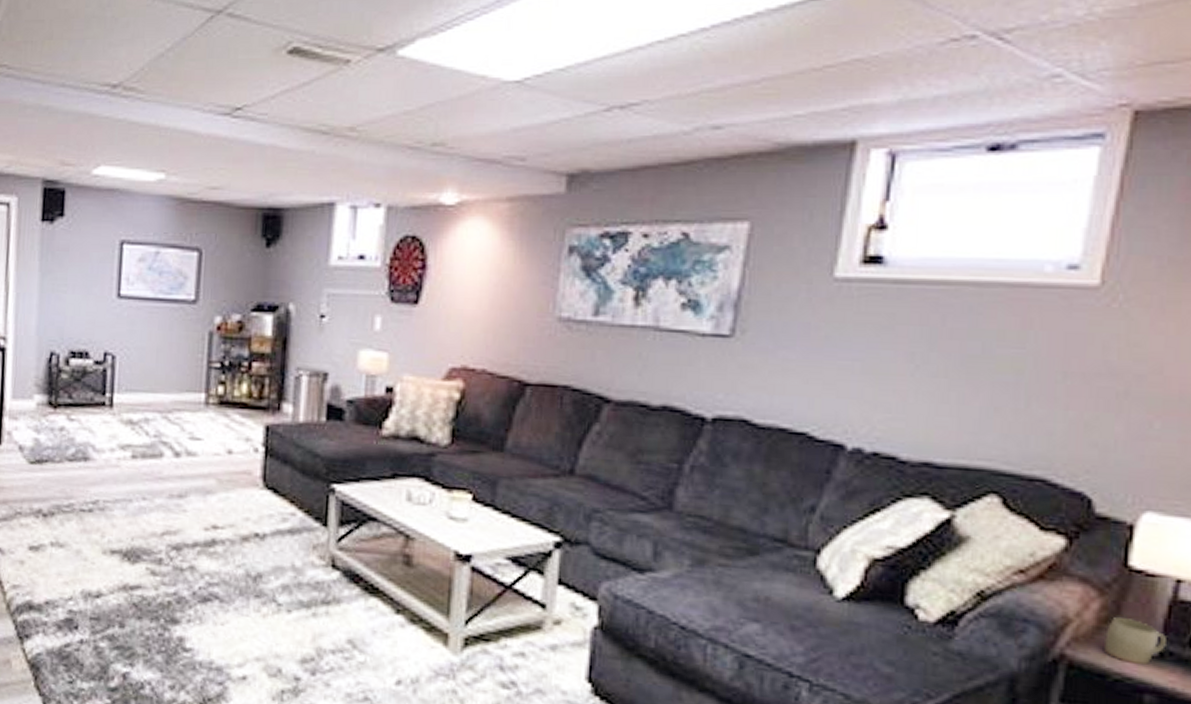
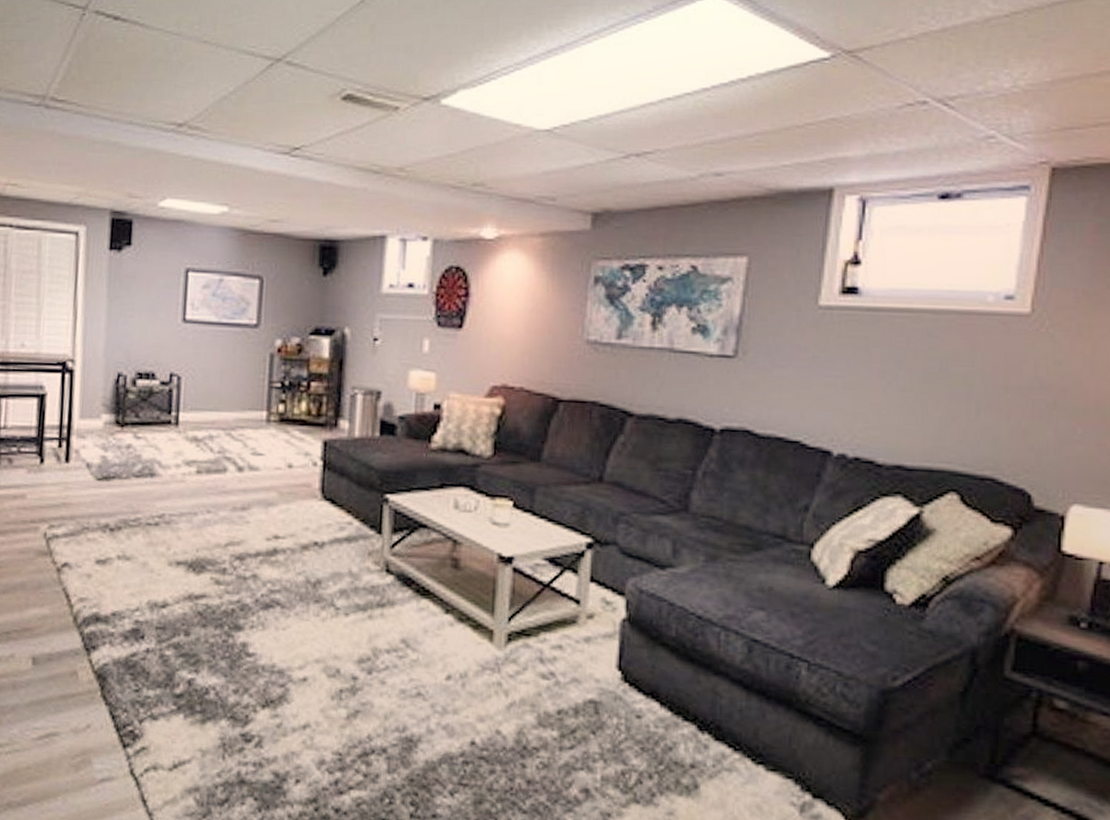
mug: present [1103,617,1166,665] -> none [1044,596,1093,635]

